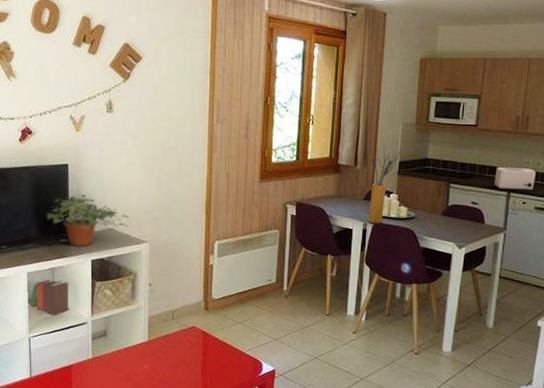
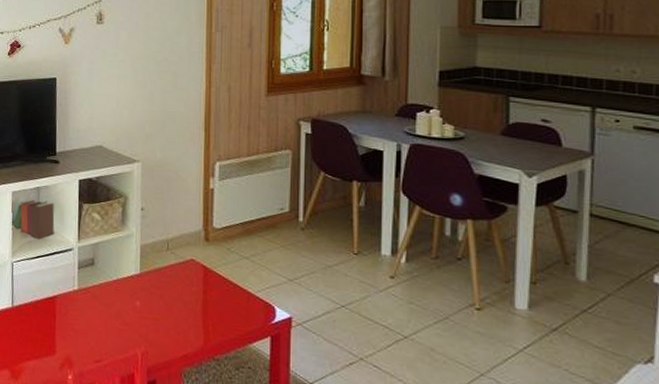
potted plant: present [46,194,129,248] -> none [33,109,119,167]
vase: present [368,146,400,224] -> none [402,54,439,145]
toaster: present [494,167,536,192] -> none [571,76,631,108]

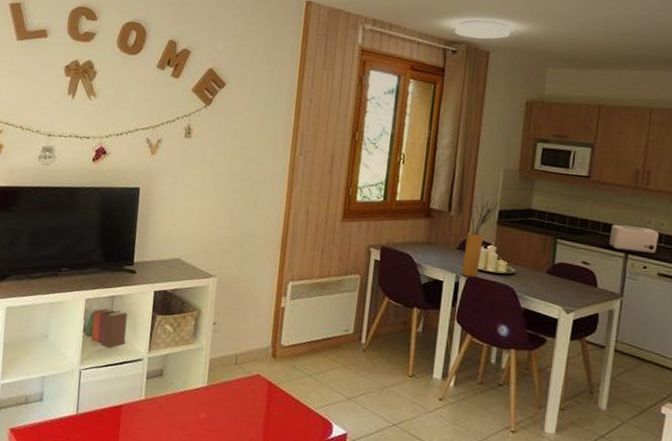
vase: none [402,54,439,145] -> present [461,193,500,278]
toaster: none [571,76,631,108] -> present [609,225,659,256]

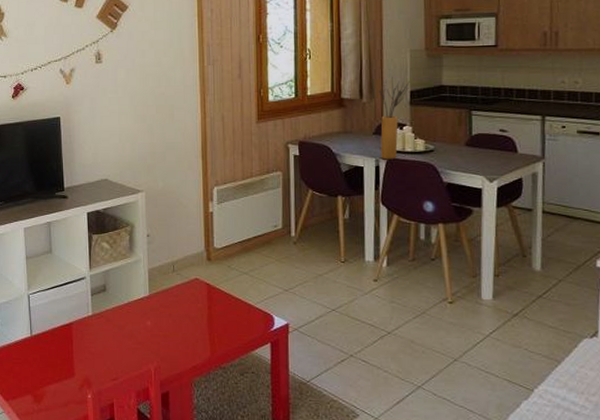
books: present [84,308,128,349] -> none [27,234,67,272]
toaster: present [609,225,659,256] -> none [524,88,574,115]

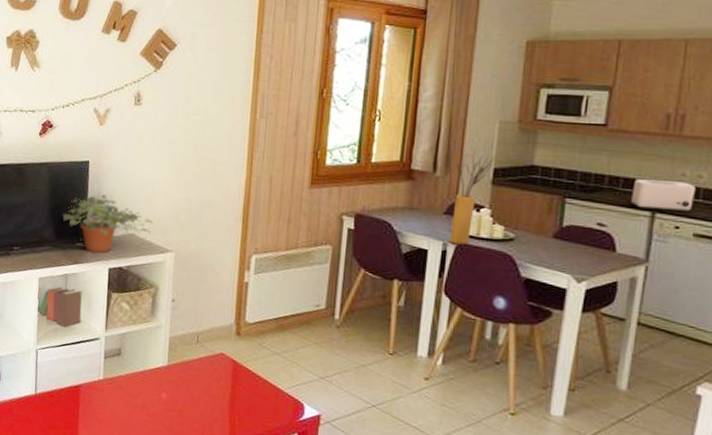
books: none [27,234,67,272] -> present [39,287,82,328]
potted plant: none [41,146,123,201] -> present [62,194,153,254]
toaster: none [524,88,574,115] -> present [631,179,695,214]

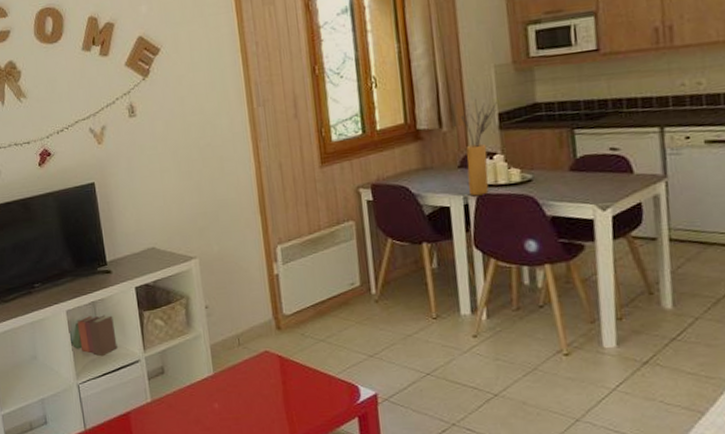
potted plant: present [62,194,153,254] -> none [78,213,171,276]
toaster: present [631,179,695,214] -> none [637,91,698,127]

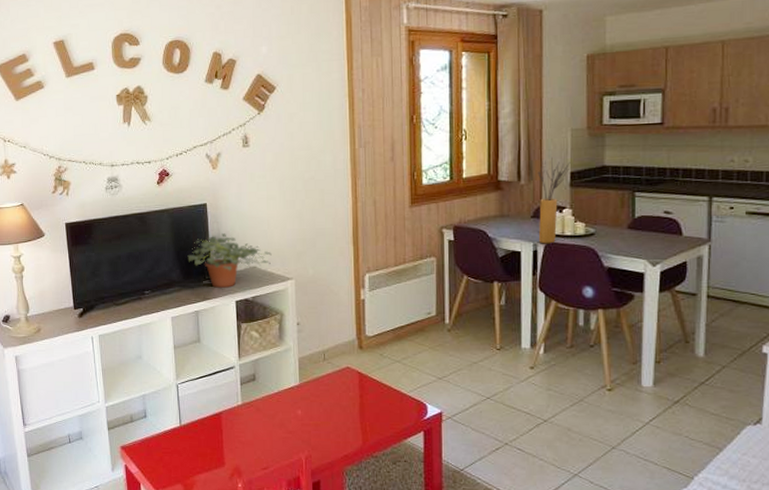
books: present [72,315,118,357] -> none [175,323,215,361]
potted plant: none [78,213,171,276] -> present [187,233,272,289]

